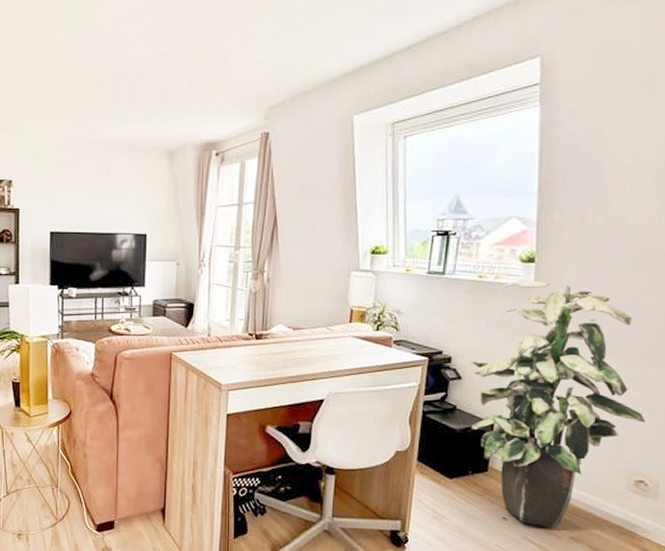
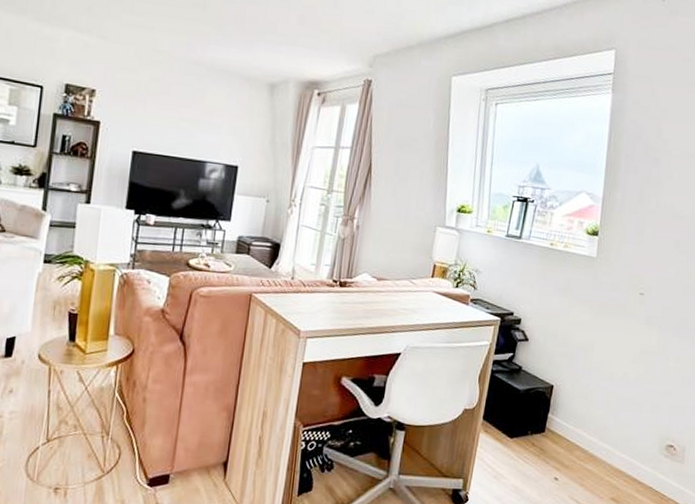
indoor plant: present [471,280,646,529] -> none [534,251,678,490]

